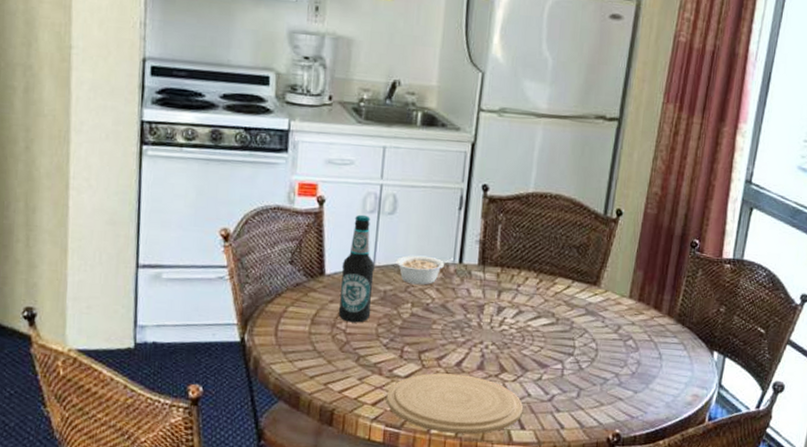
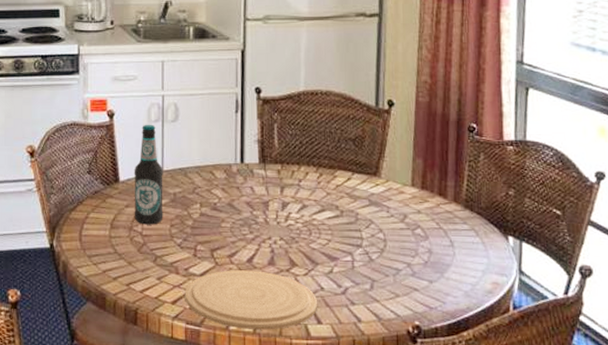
legume: present [396,255,454,285] -> none [182,158,235,186]

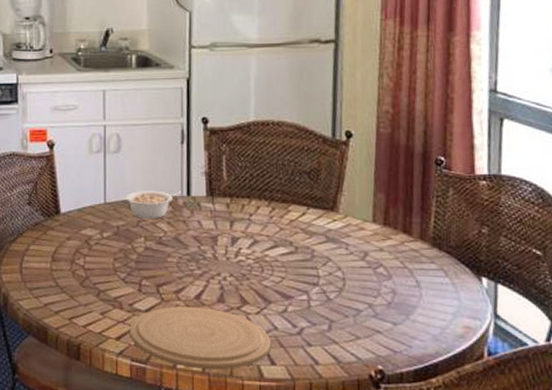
bottle: present [134,124,164,225] -> none [75,155,106,259]
legume: none [182,158,235,186] -> present [125,190,181,219]

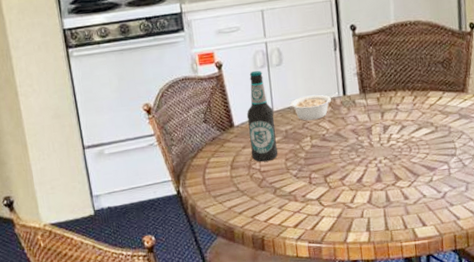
bottle: none [75,155,106,259] -> present [246,70,278,162]
plate: present [129,306,272,370] -> none [304,188,422,240]

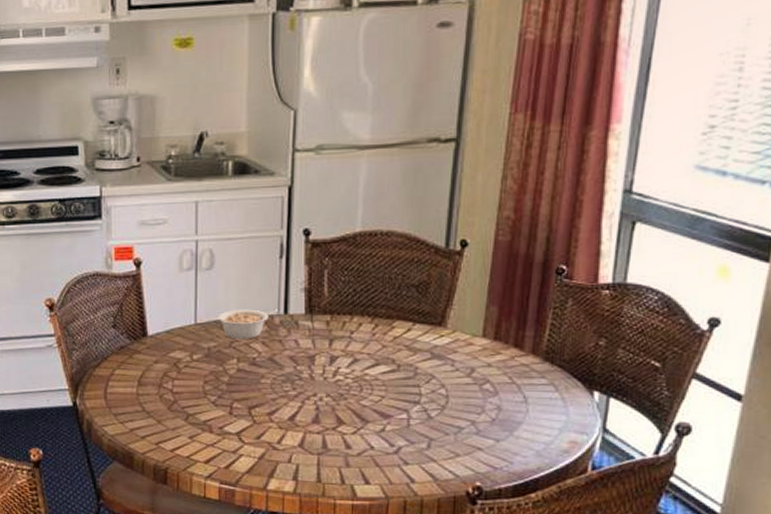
bottle: present [246,70,278,162] -> none [163,273,196,382]

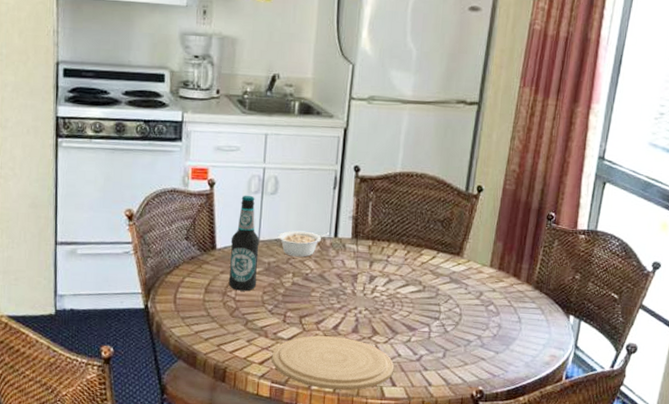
bottle: none [163,273,196,382] -> present [228,195,260,291]
plate: none [219,428,367,490] -> present [272,335,394,391]

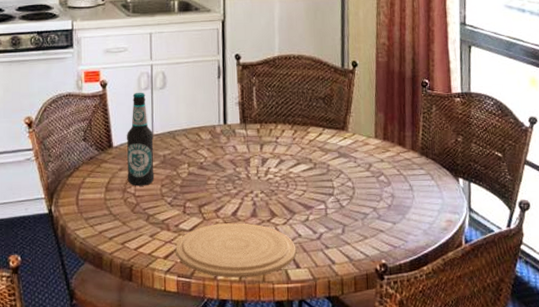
legume: present [278,230,329,257] -> none [171,120,219,147]

